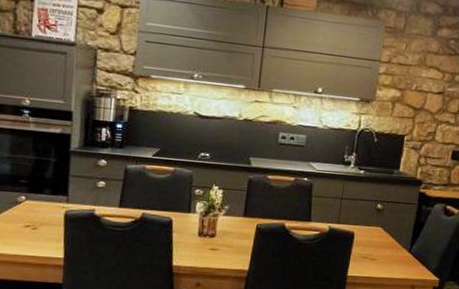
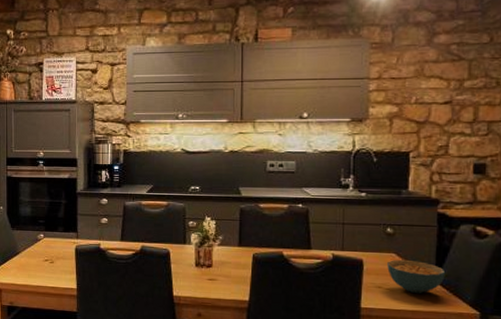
cereal bowl: none [373,232,419,263] -> present [387,259,446,293]

